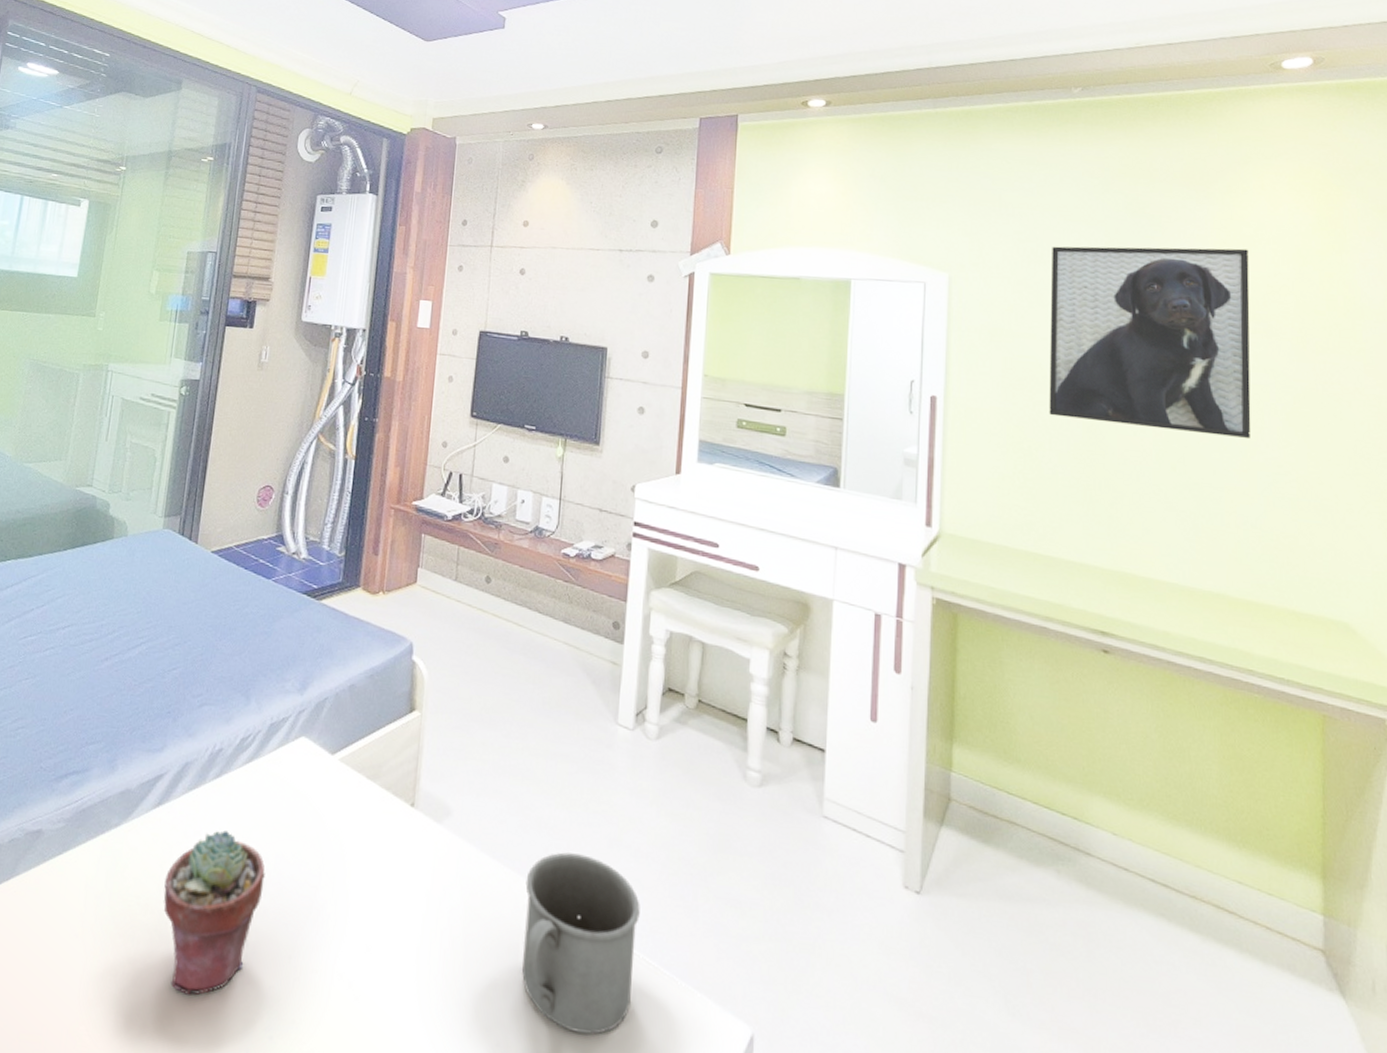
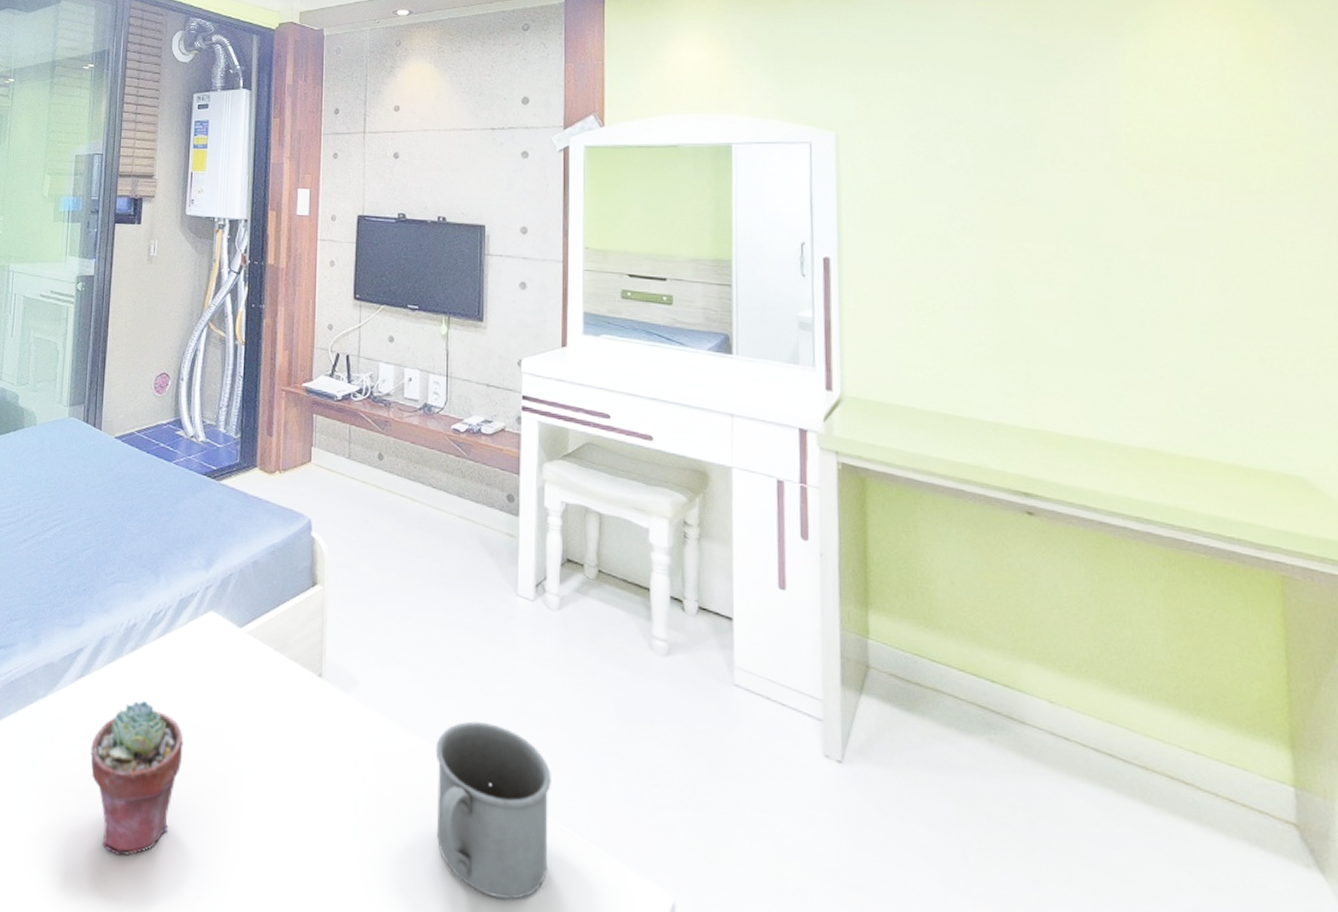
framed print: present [1049,246,1251,439] -> none [946,87,1181,287]

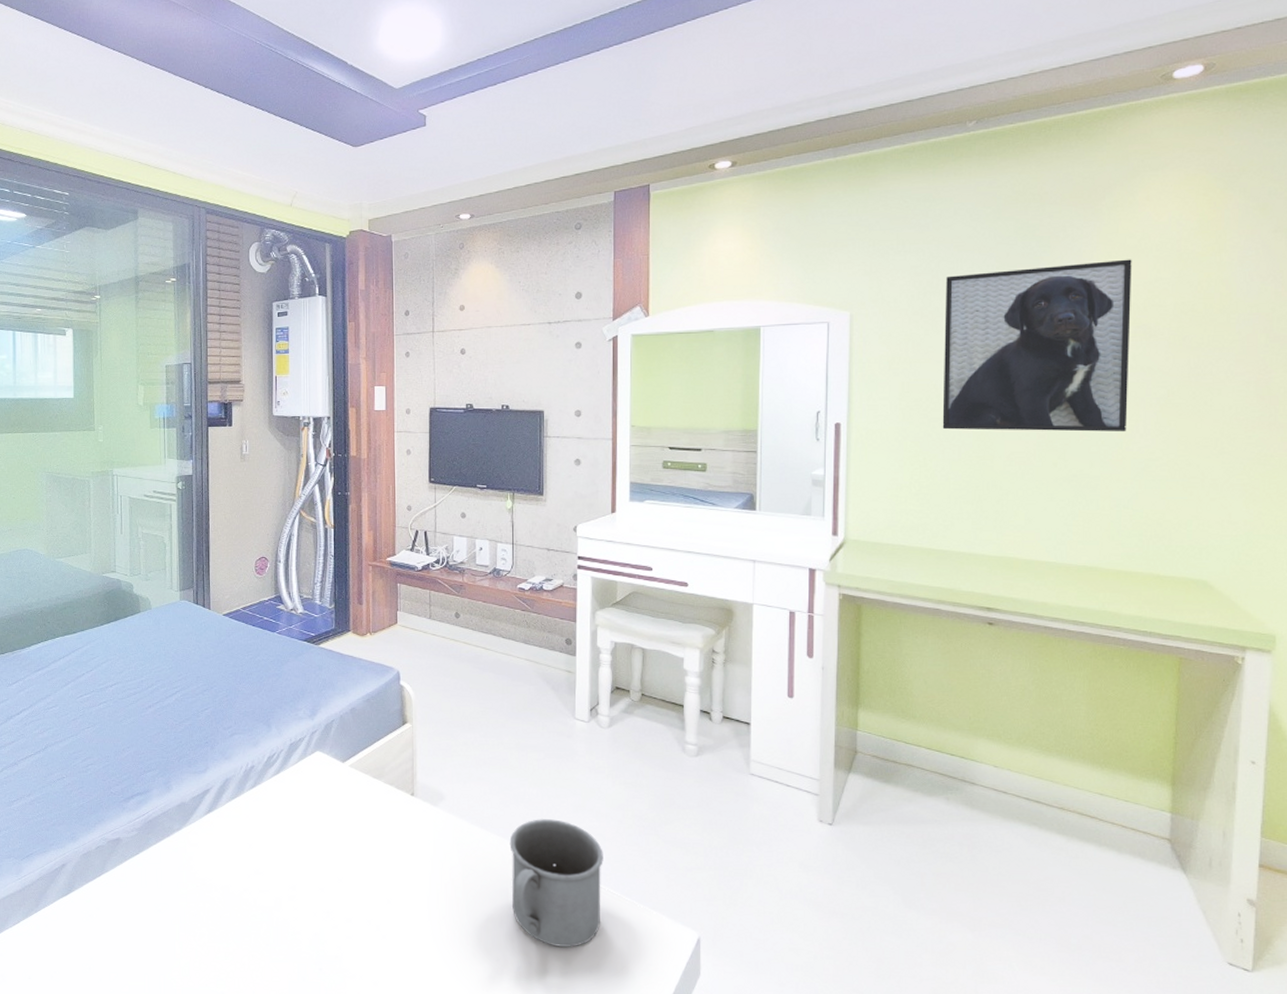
potted succulent: present [90,701,184,856] -> none [222,826,301,945]
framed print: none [946,87,1181,287] -> present [942,259,1132,432]

